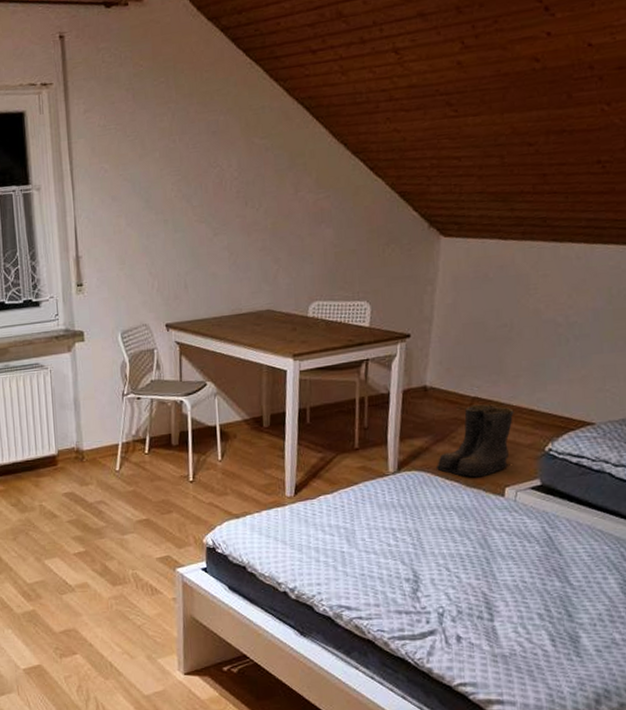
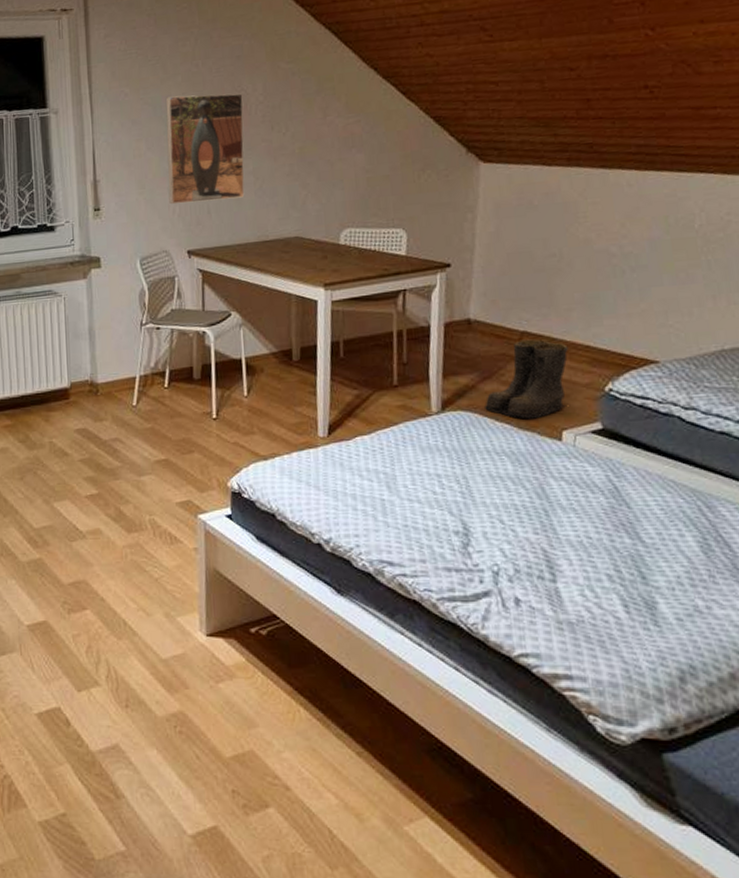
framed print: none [144,169,220,280] -> present [166,93,245,205]

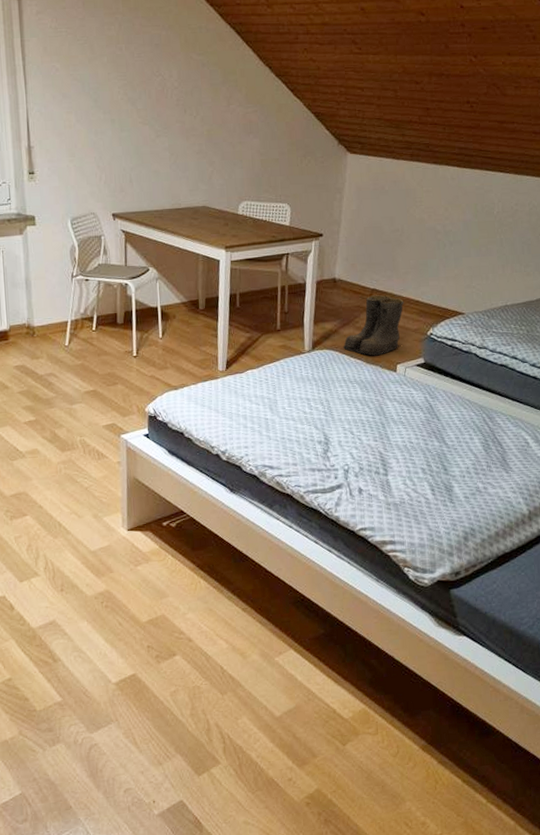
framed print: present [166,93,245,205] -> none [93,75,161,173]

